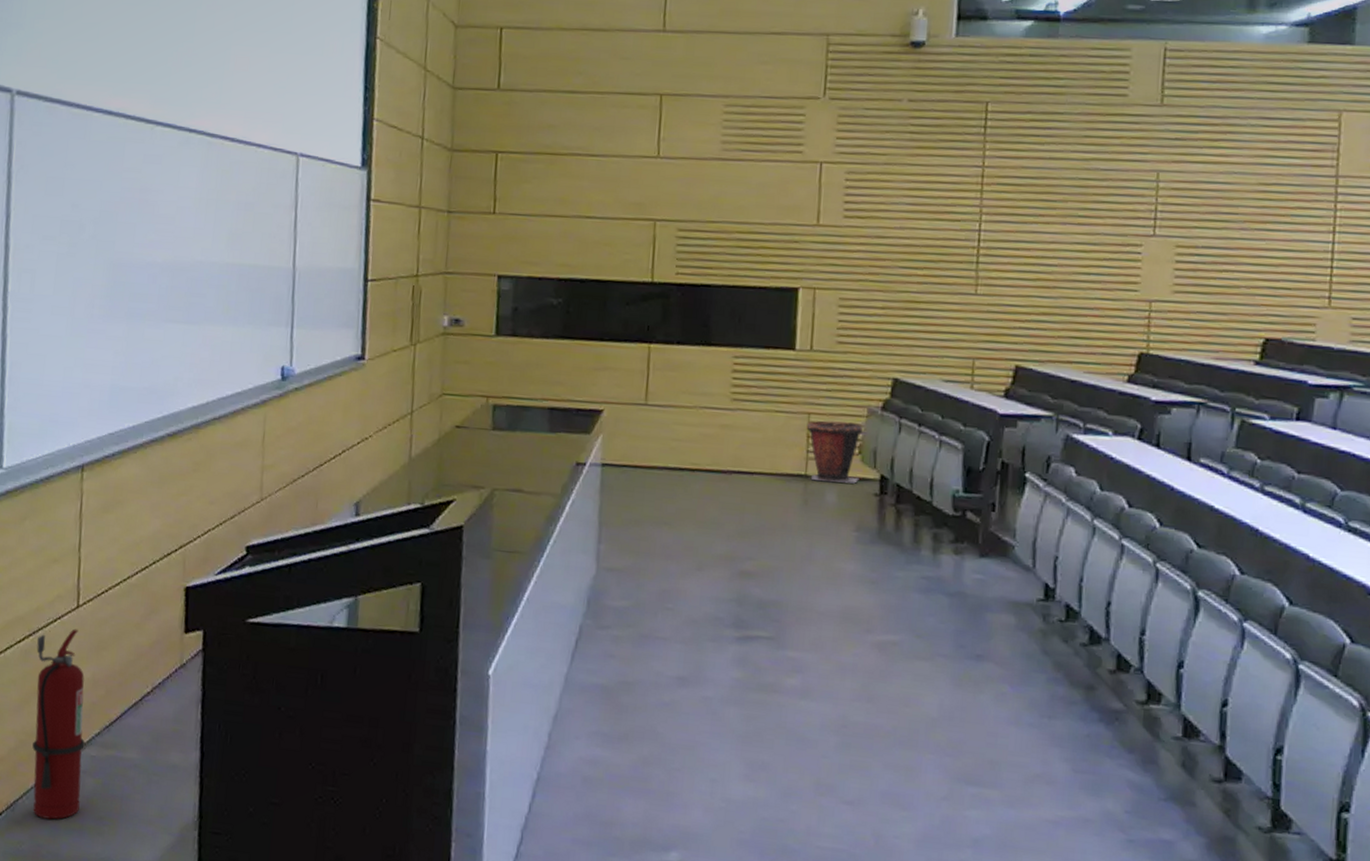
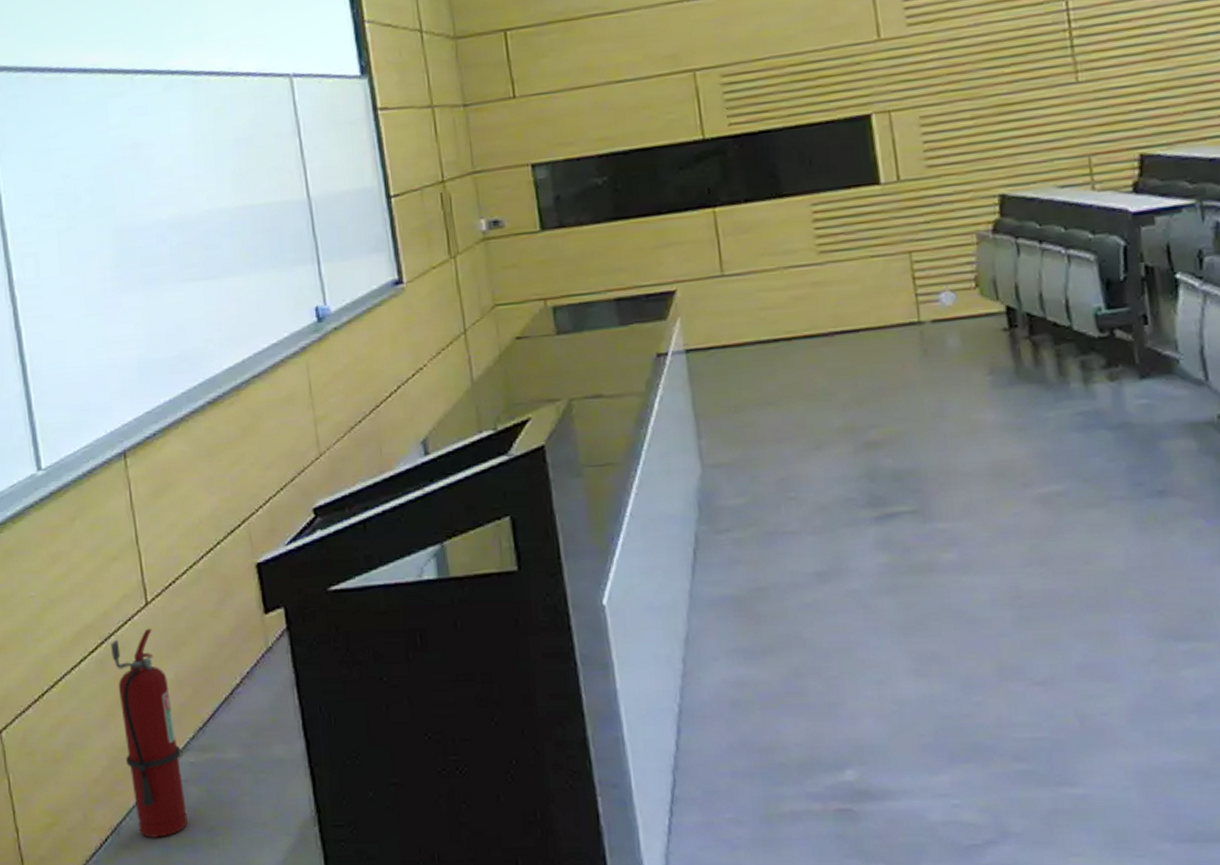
waste bin: present [806,420,864,484] -> none [909,253,982,327]

